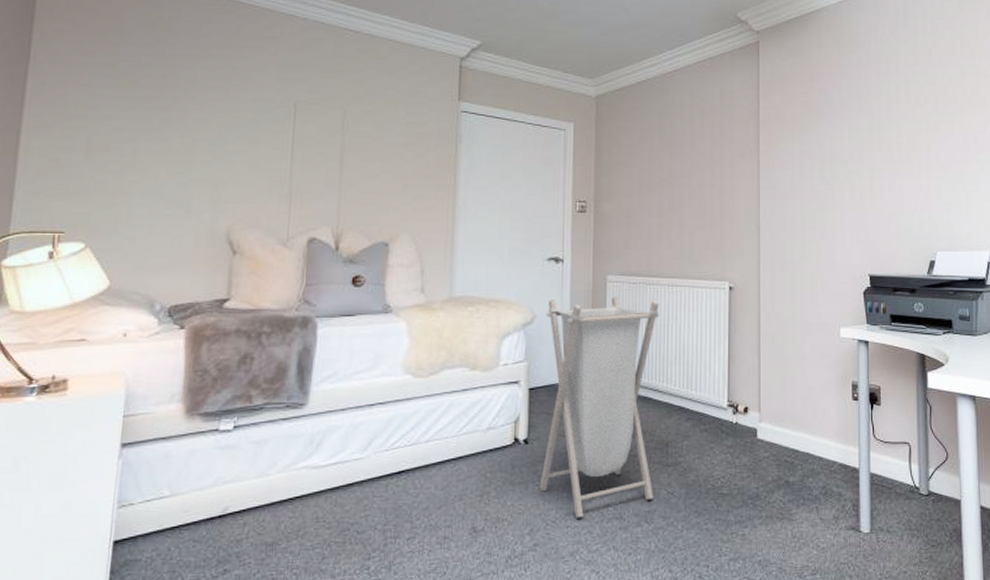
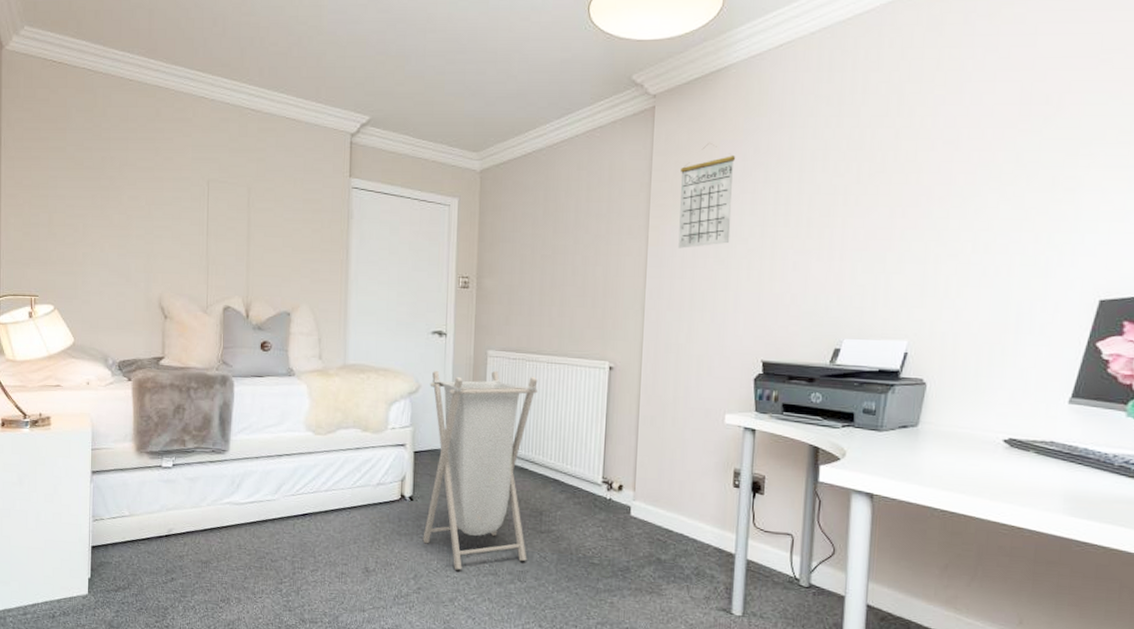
calendar: none [785,76,833,171] -> present [678,143,736,249]

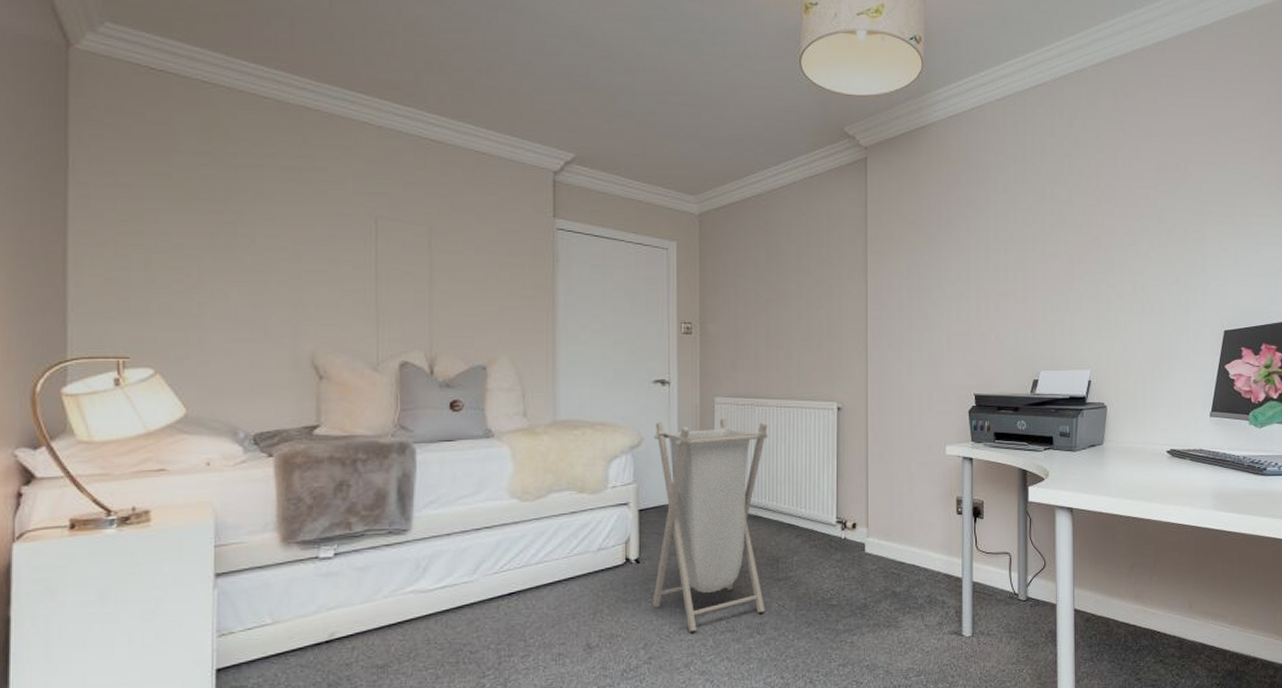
calendar: present [678,143,736,249] -> none [894,194,941,291]

